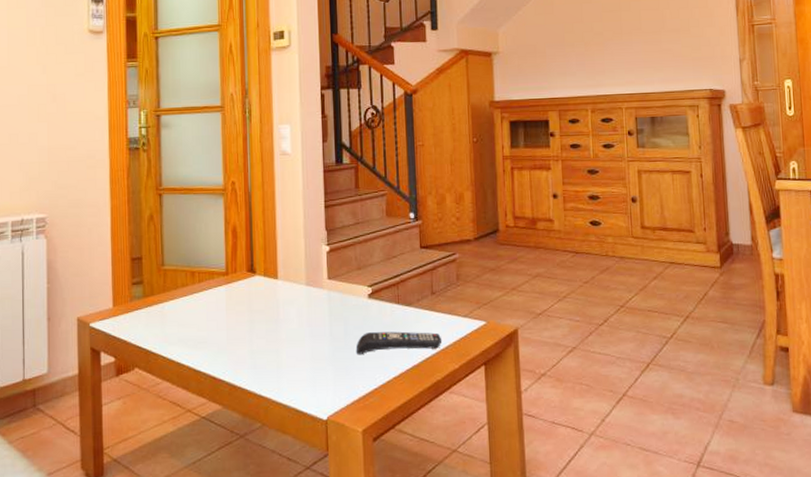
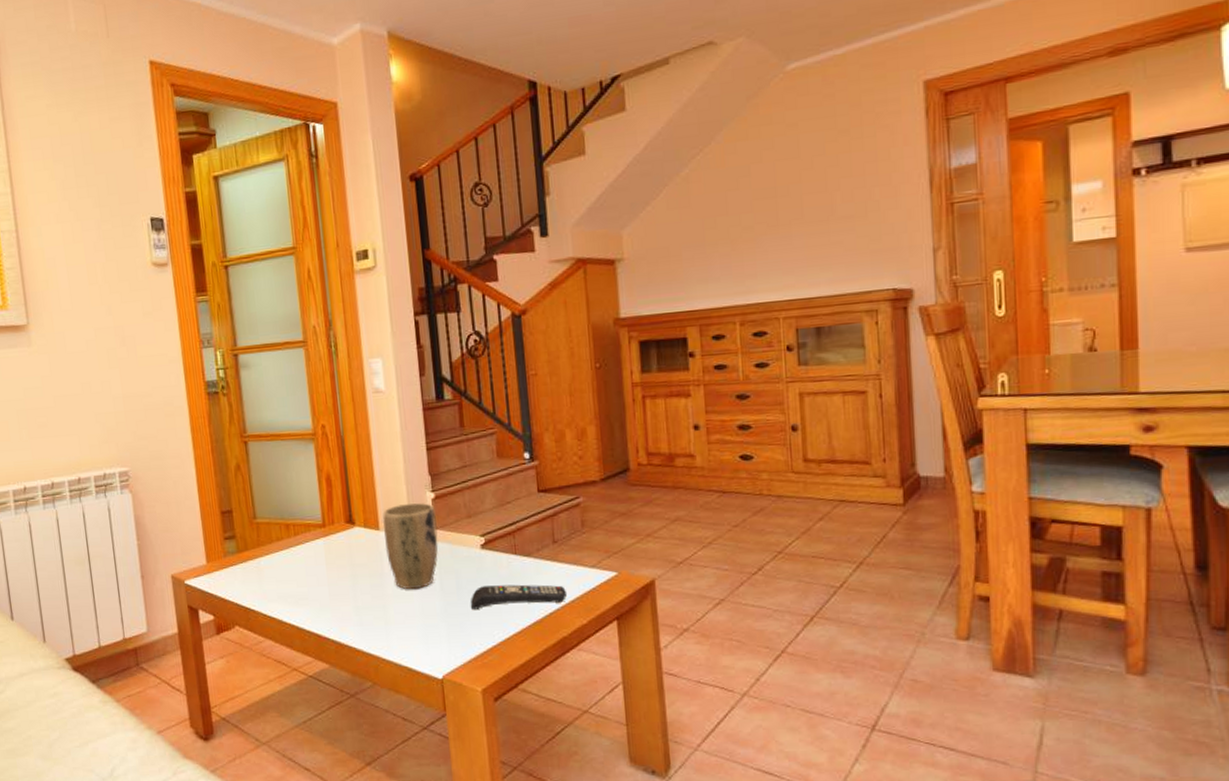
plant pot: none [281,254,330,335] -> present [382,502,438,590]

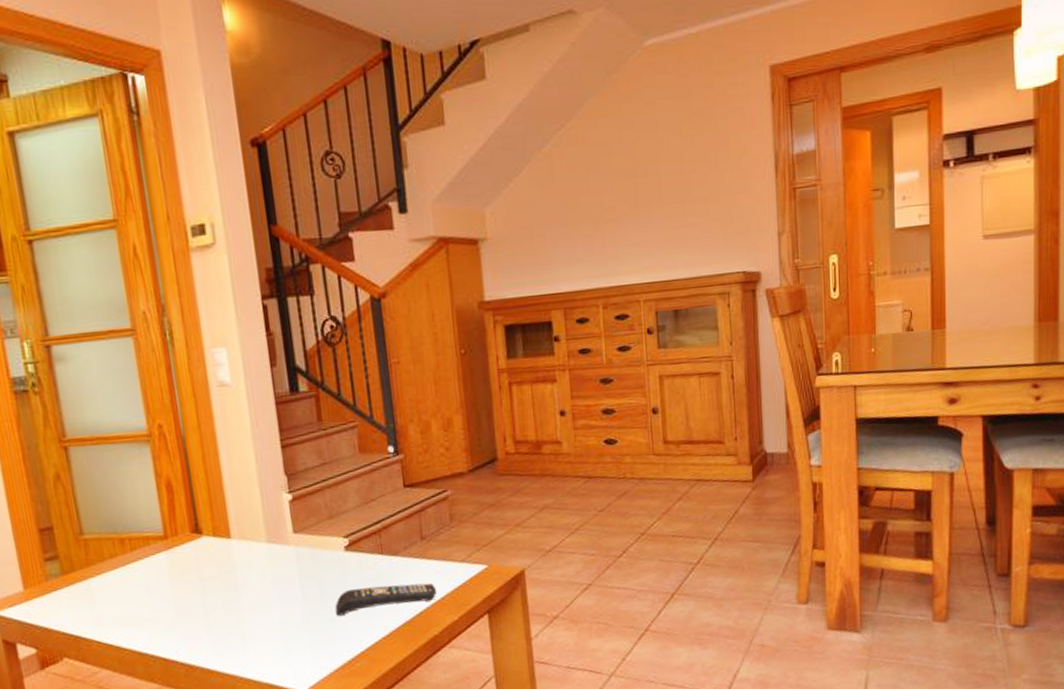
plant pot: present [382,502,438,590] -> none [233,505,298,601]

